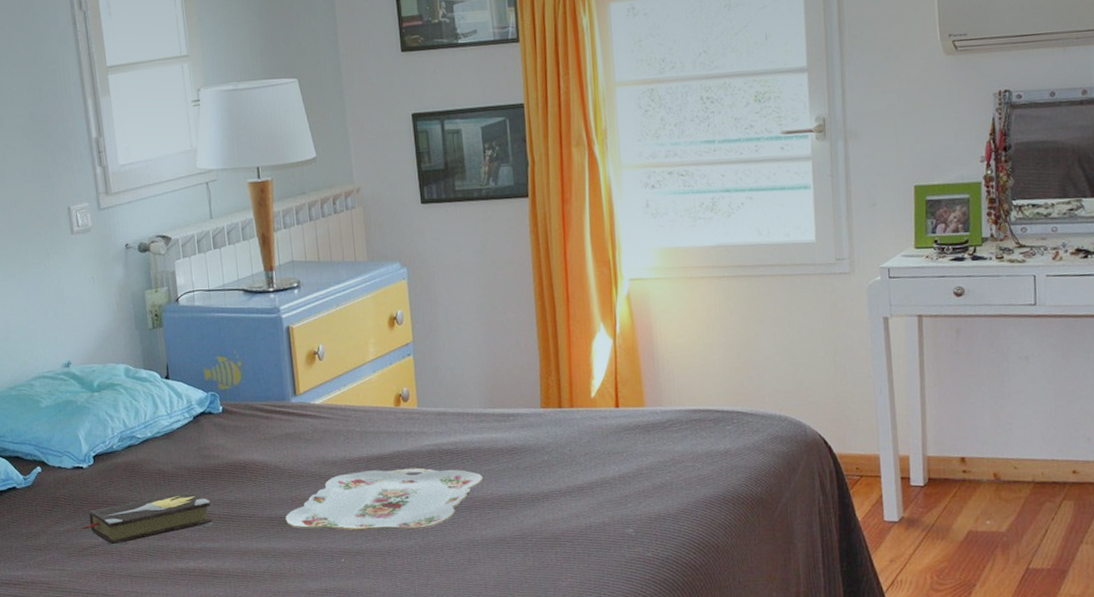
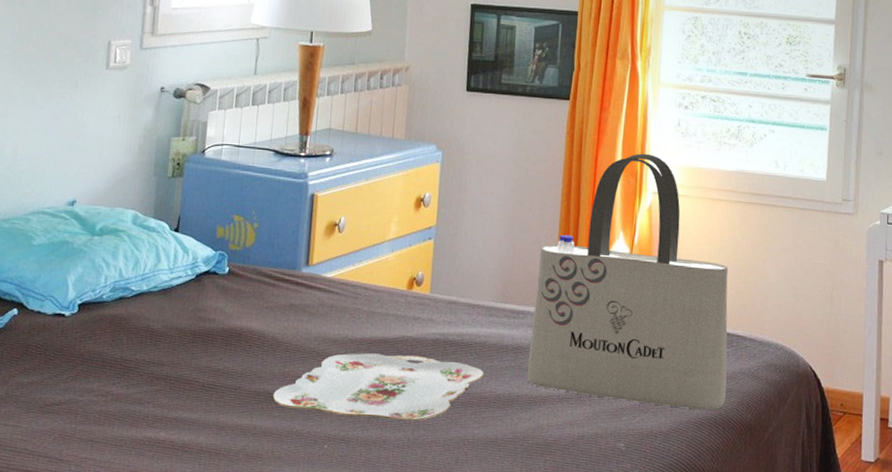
hardback book: present [81,492,213,547] -> none [48,354,197,407]
tote bag: none [520,240,732,489] -> present [527,153,729,411]

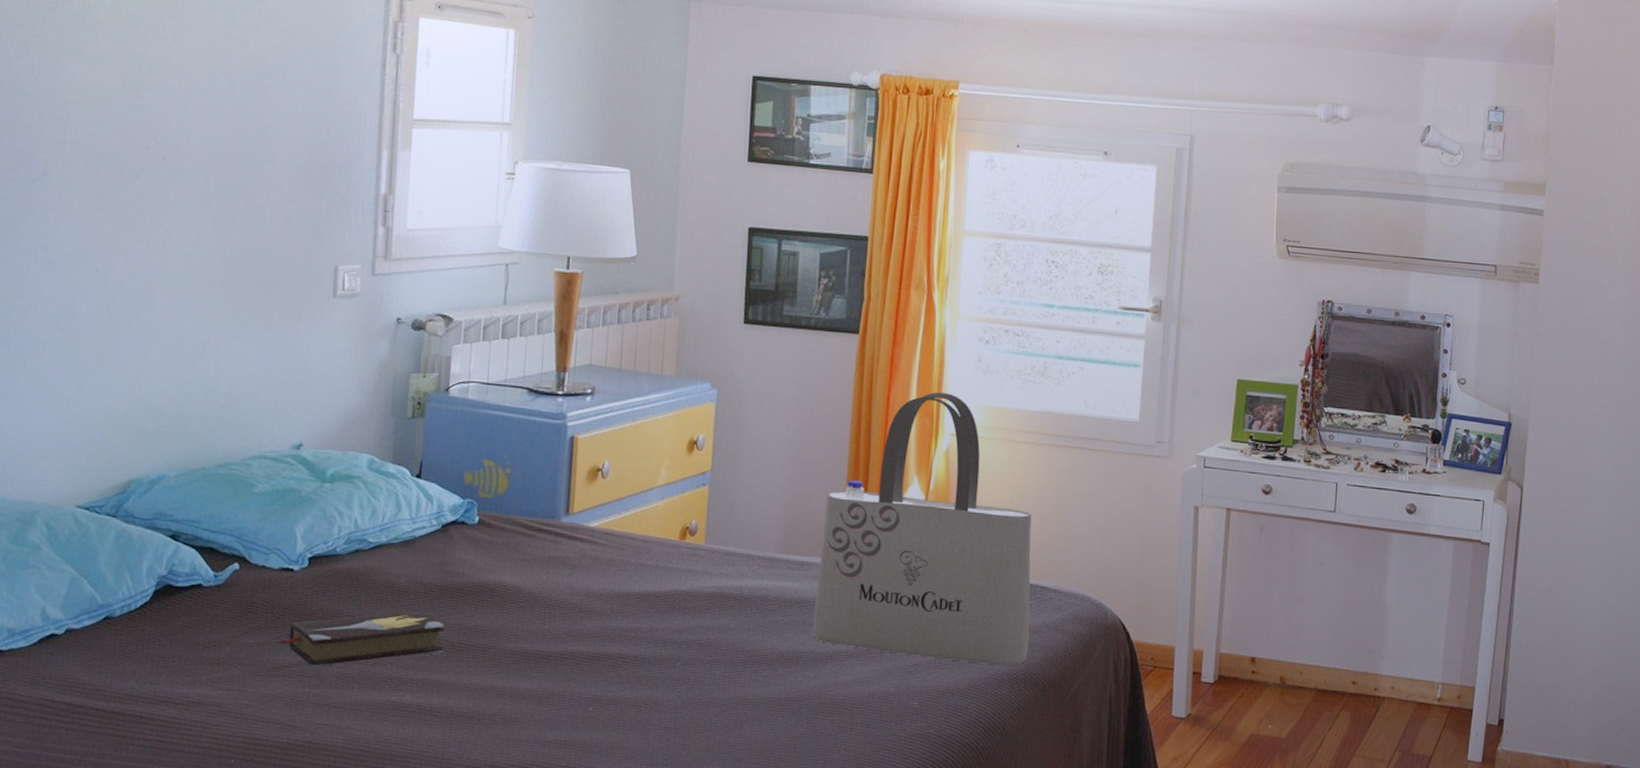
hardback book: none [48,354,197,407] -> present [276,611,445,669]
serving tray: present [272,353,484,422] -> none [530,608,766,681]

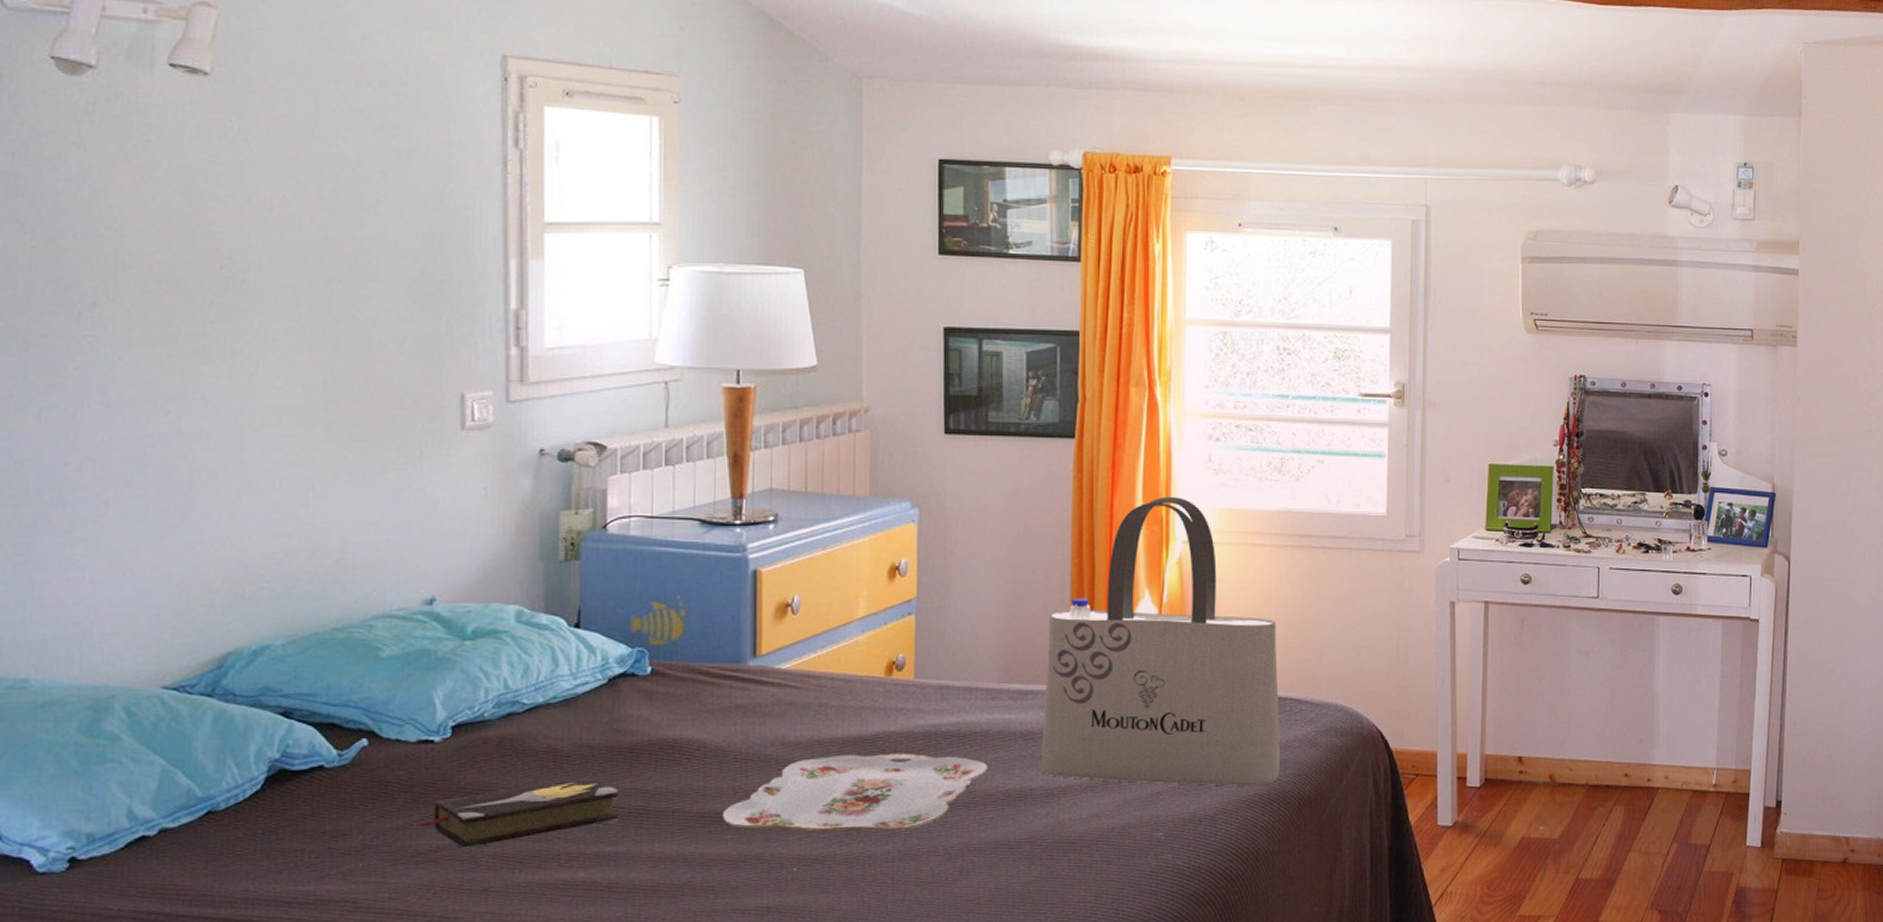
serving tray: none [530,608,766,681] -> present [722,753,989,831]

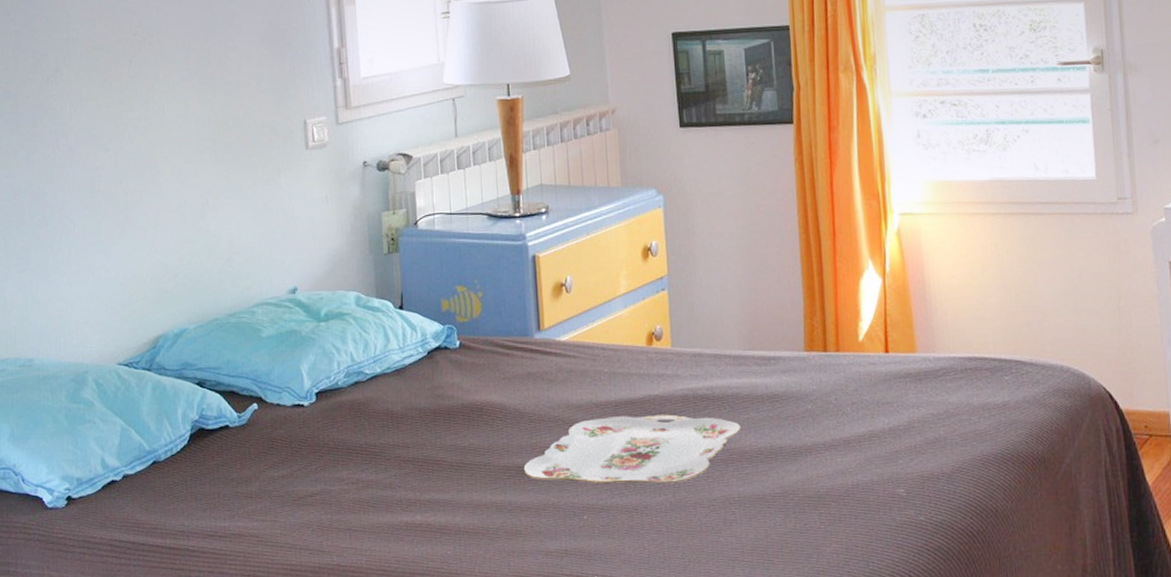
hardback book: present [419,777,619,851] -> none [298,435,443,497]
tote bag: present [1041,496,1280,787] -> none [783,172,1011,446]

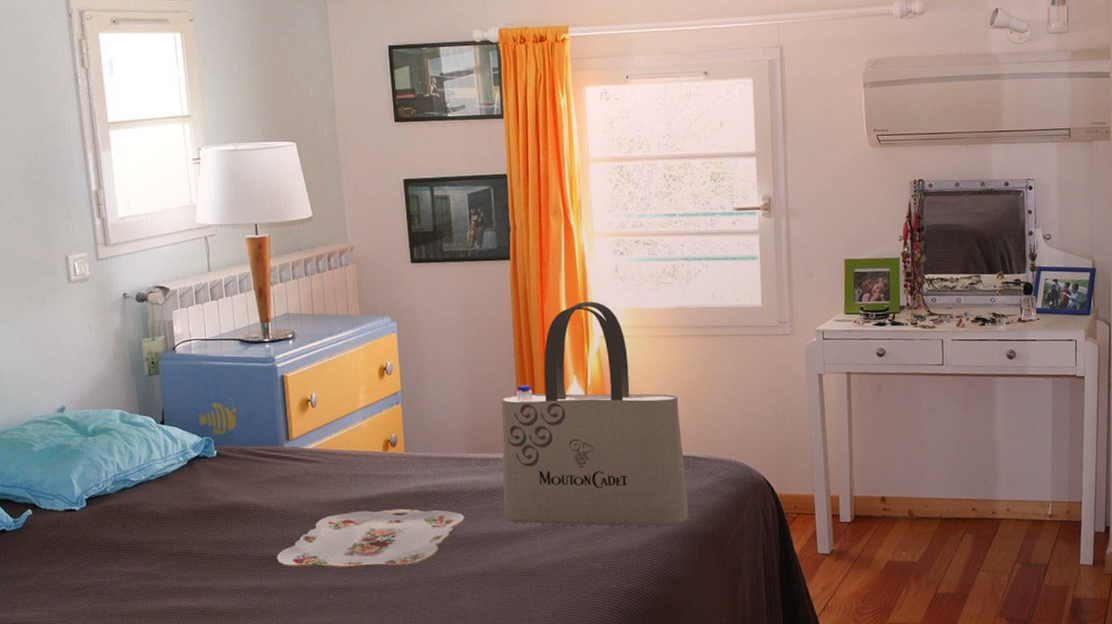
tote bag: none [783,172,1011,446] -> present [501,301,688,527]

